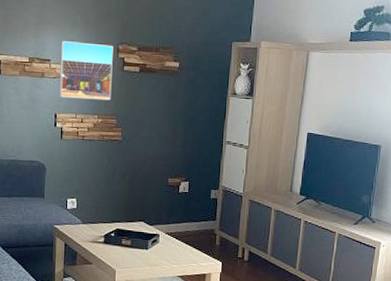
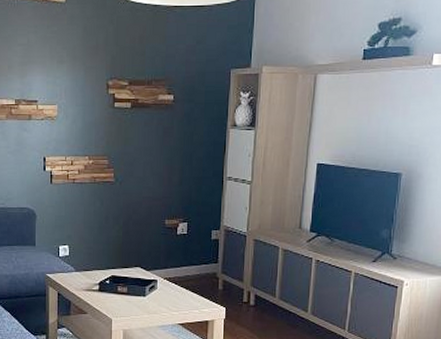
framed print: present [59,41,113,101] -> none [47,80,103,140]

